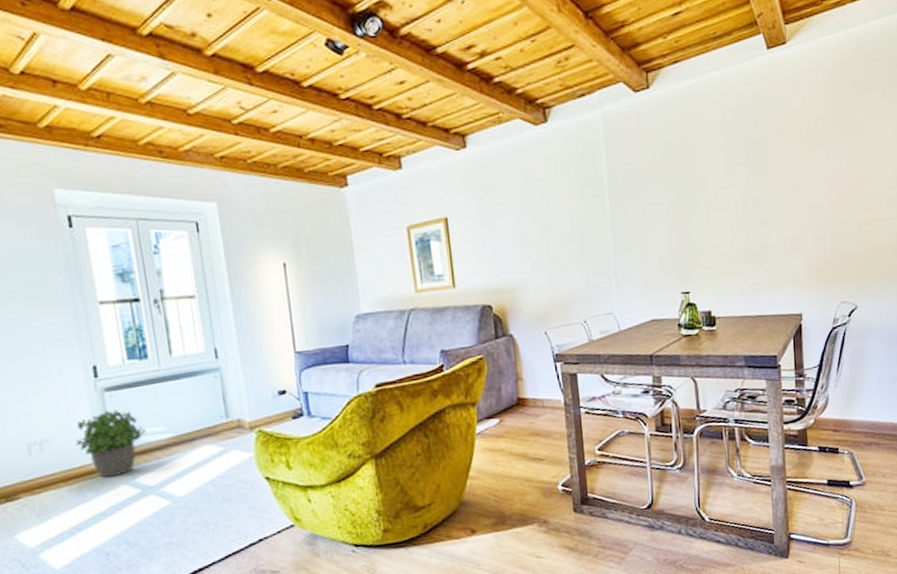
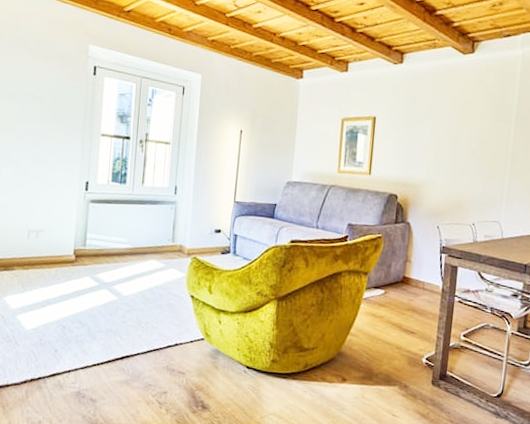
potted plant: present [75,410,147,478] -> none [61,217,113,269]

